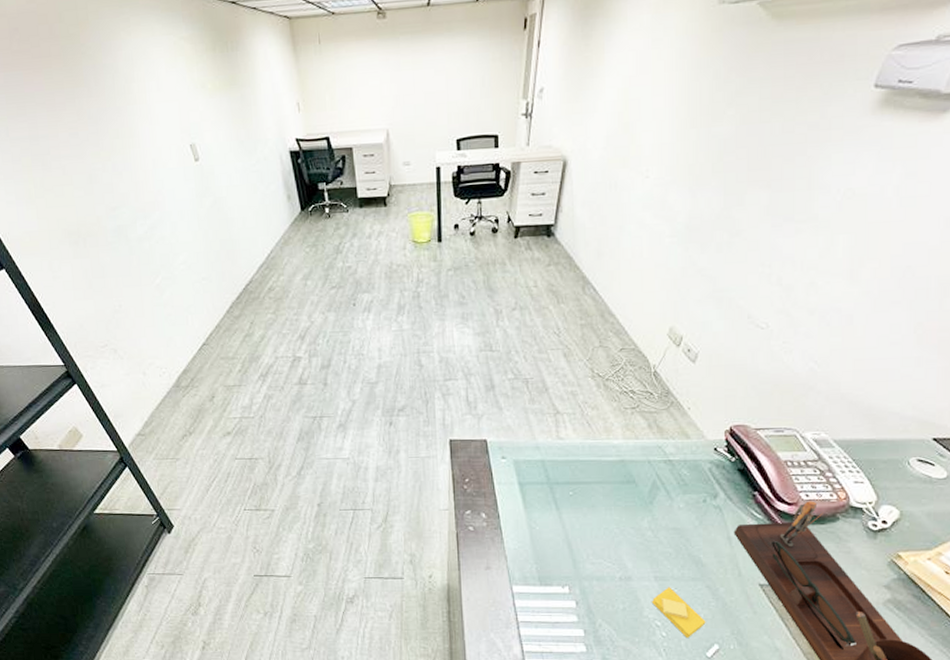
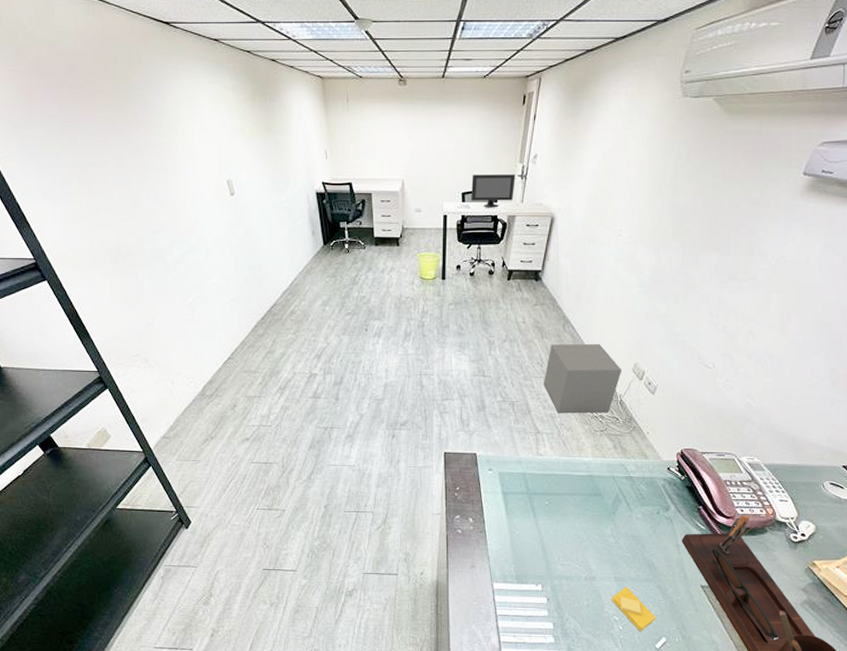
computer monitor: none [467,113,519,156] -> present [470,174,516,208]
cardboard box: none [562,307,655,389] -> present [544,344,622,413]

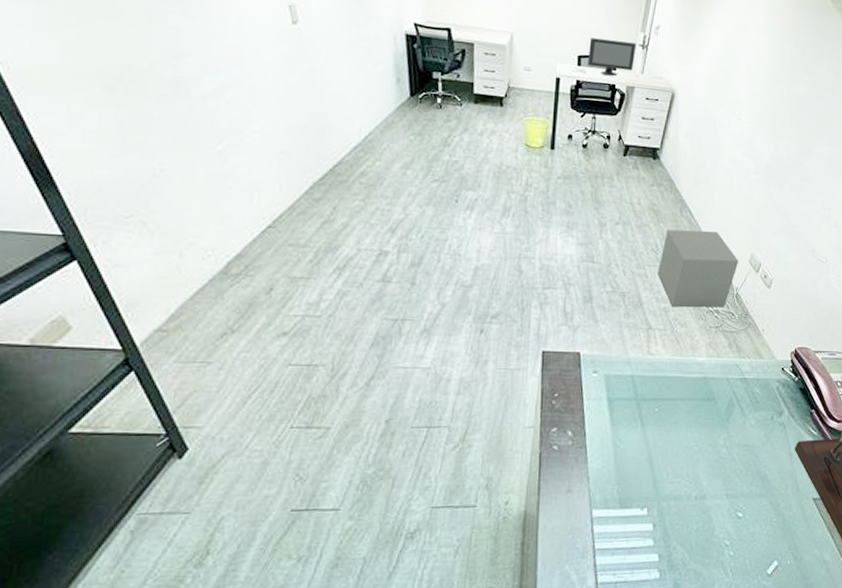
sticky notes: present [611,587,656,632] -> none [722,504,768,557]

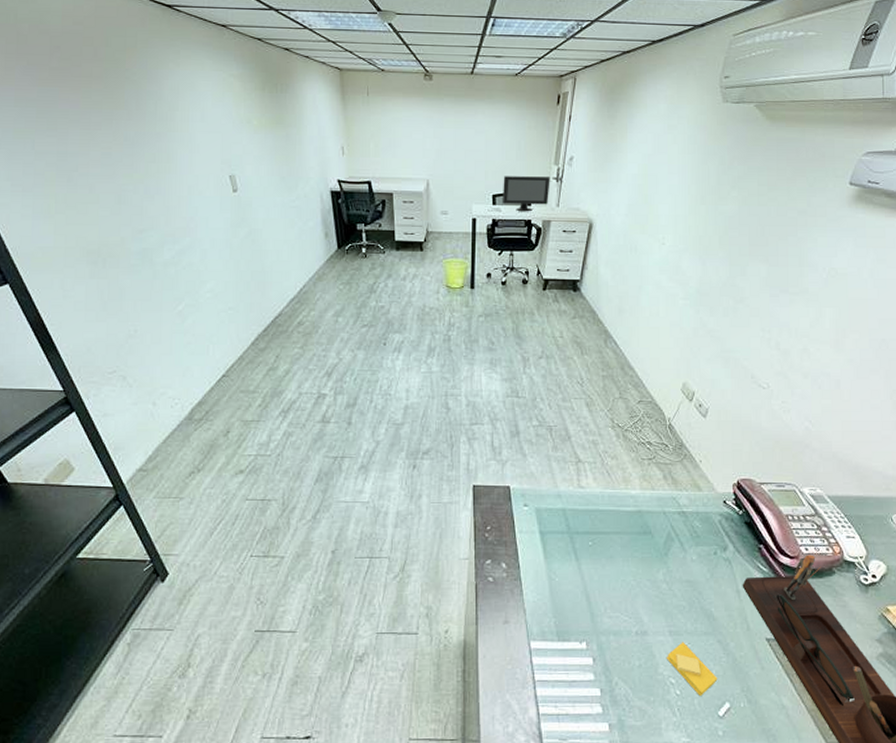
cardboard box: present [658,230,739,307] -> none [585,361,670,439]
sticky notes: none [722,504,768,557] -> present [666,642,718,697]

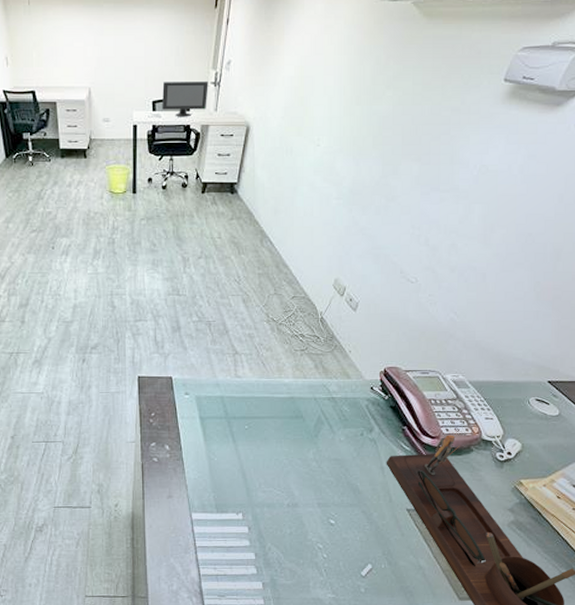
sticky notes: present [666,642,718,697] -> none [314,512,361,560]

